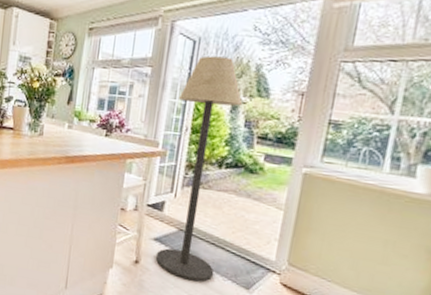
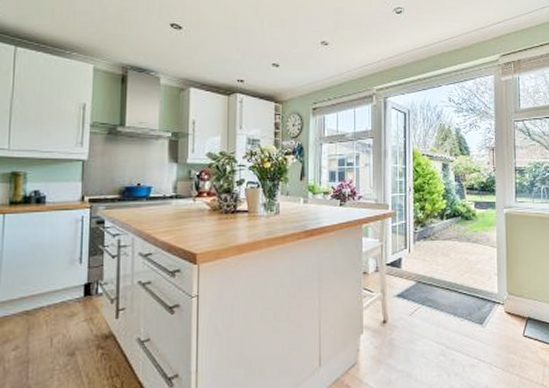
floor lamp: present [155,55,243,282] -> none [399,125,453,328]

